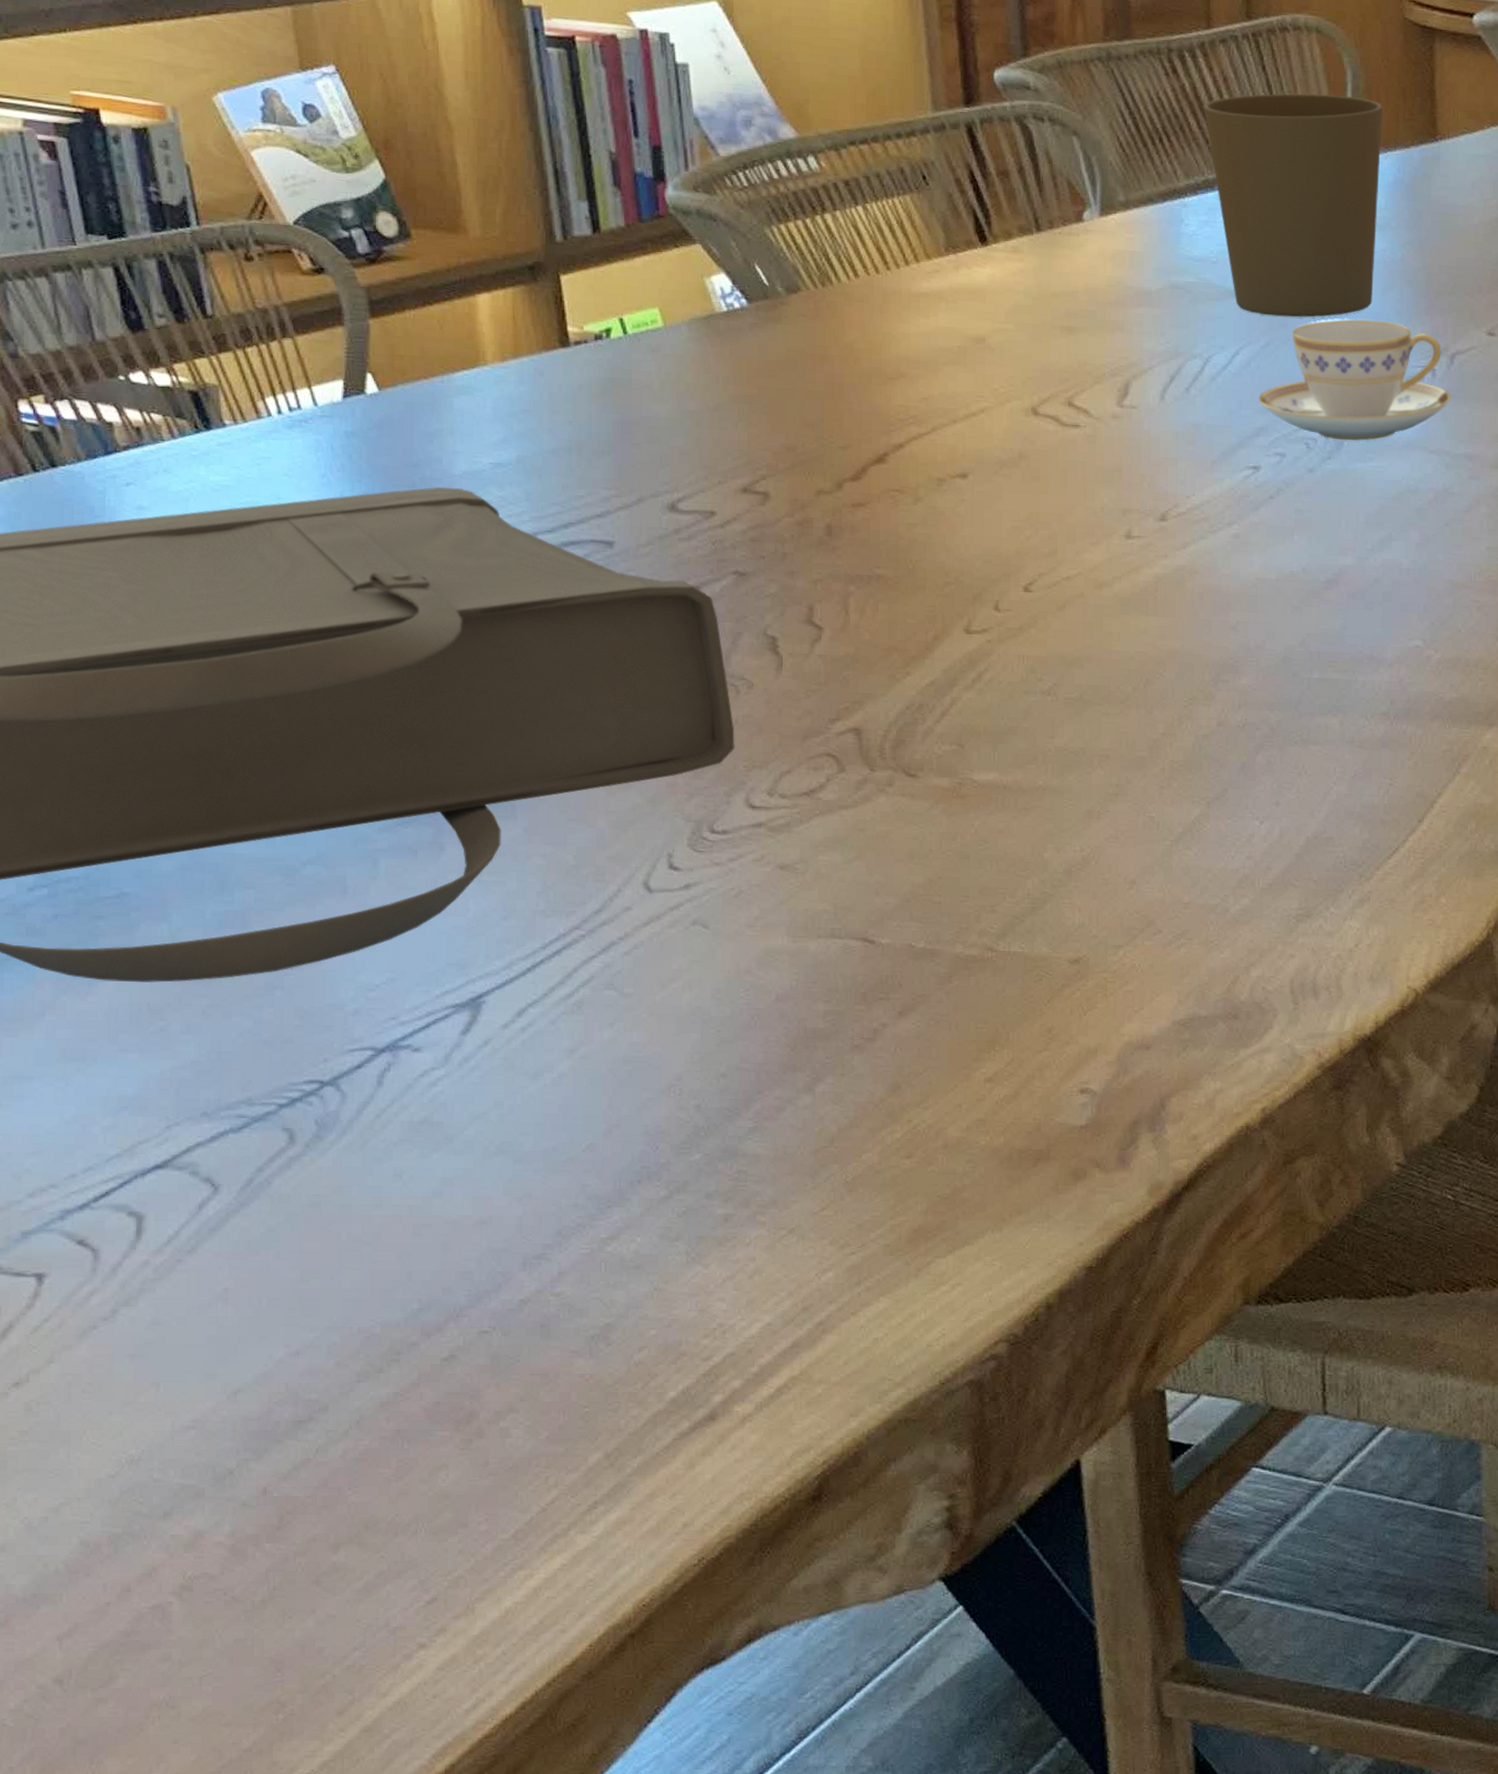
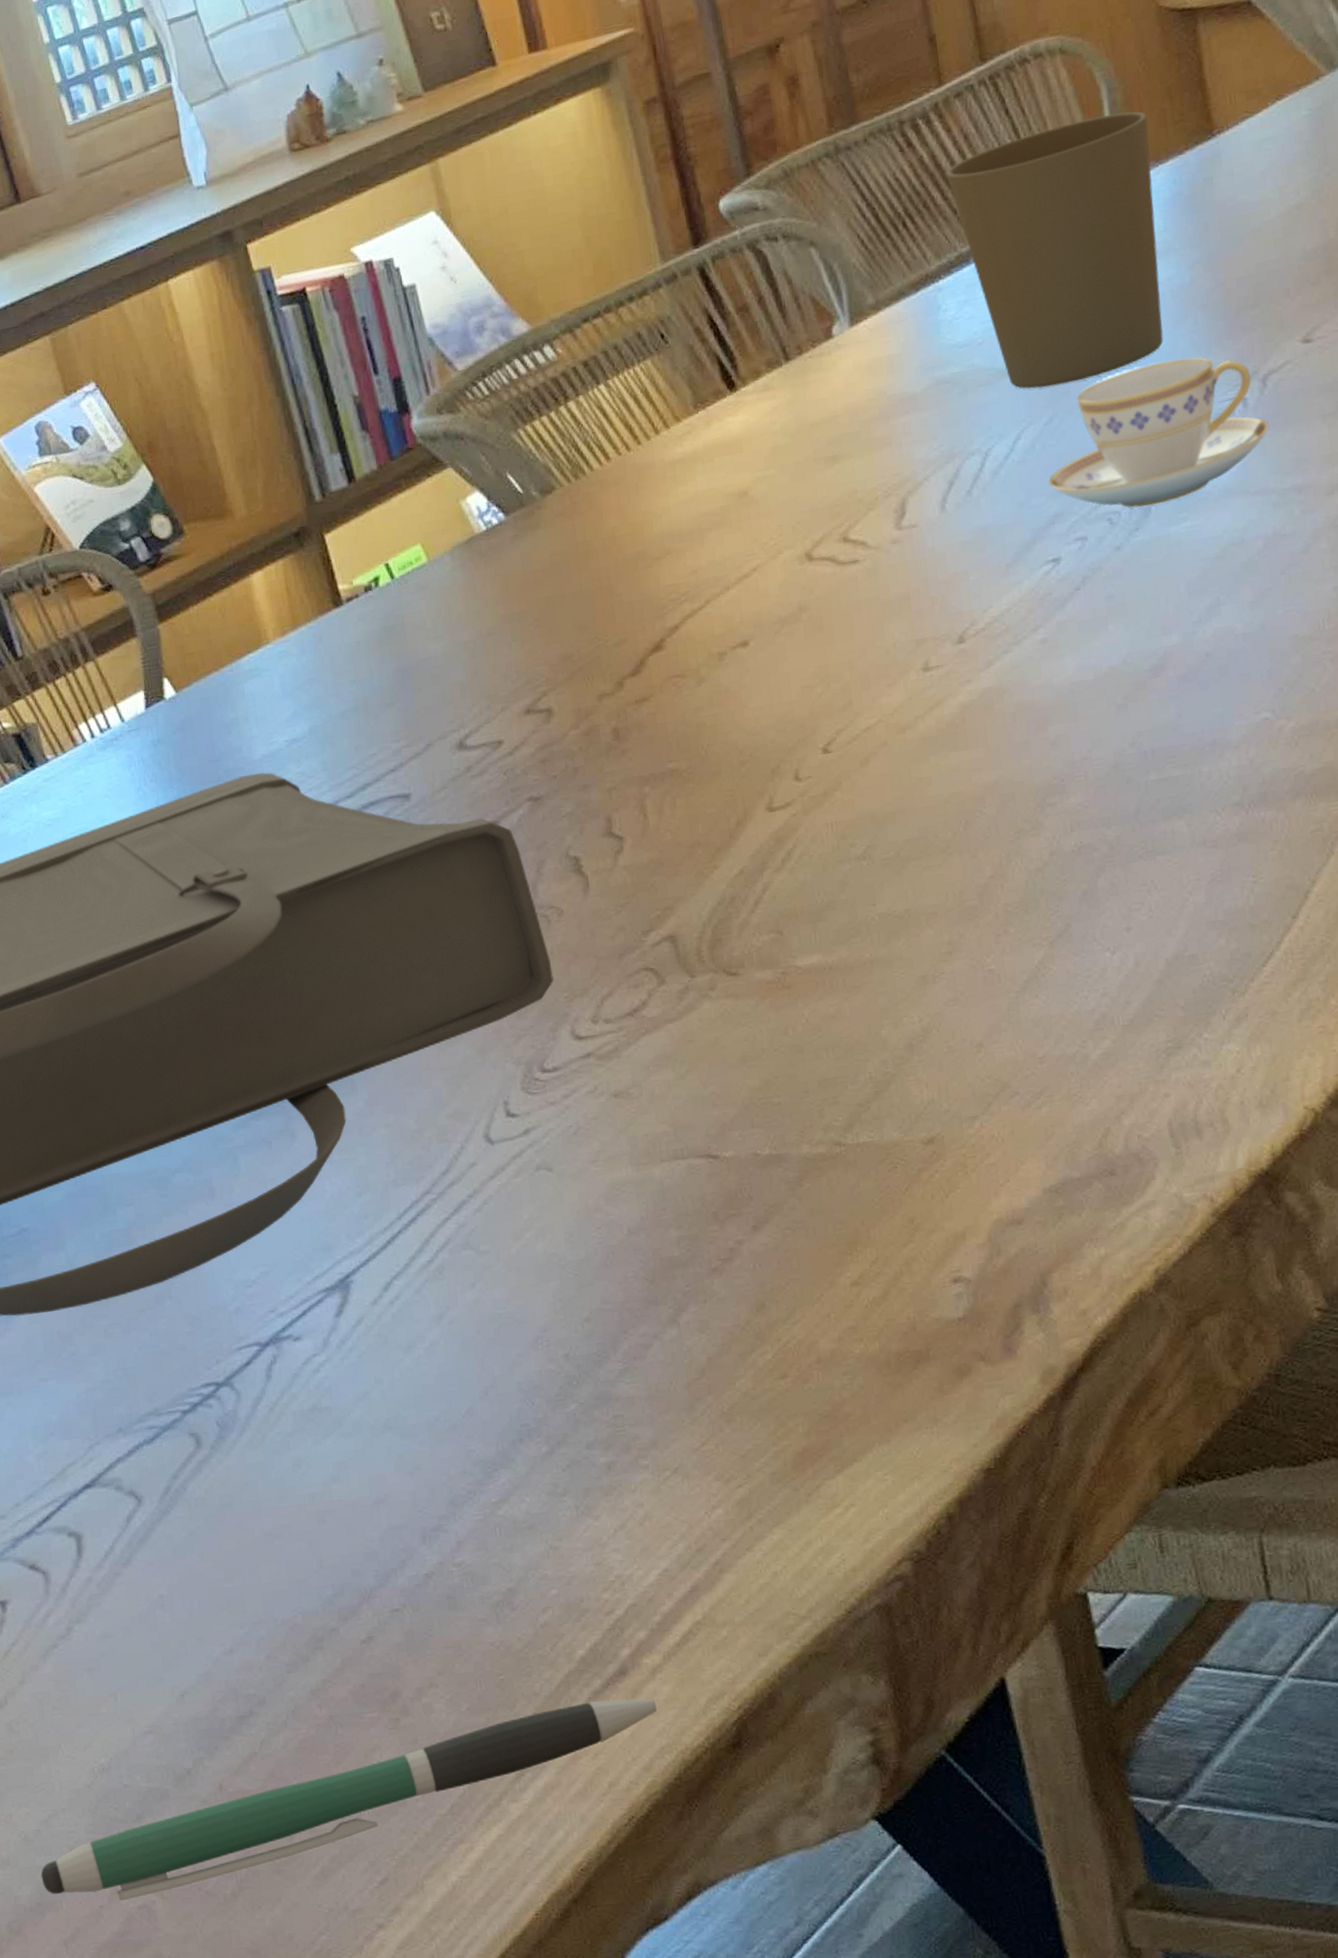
pen: none [41,1443,742,1599] -> present [40,1698,658,1901]

